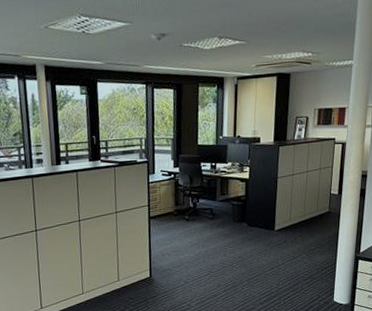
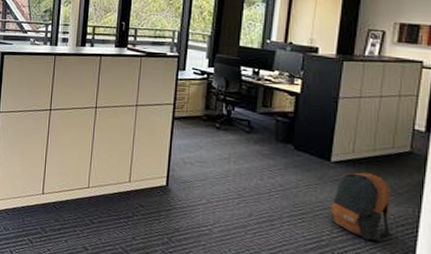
backpack: none [277,231,320,285] -> present [331,171,393,241]

